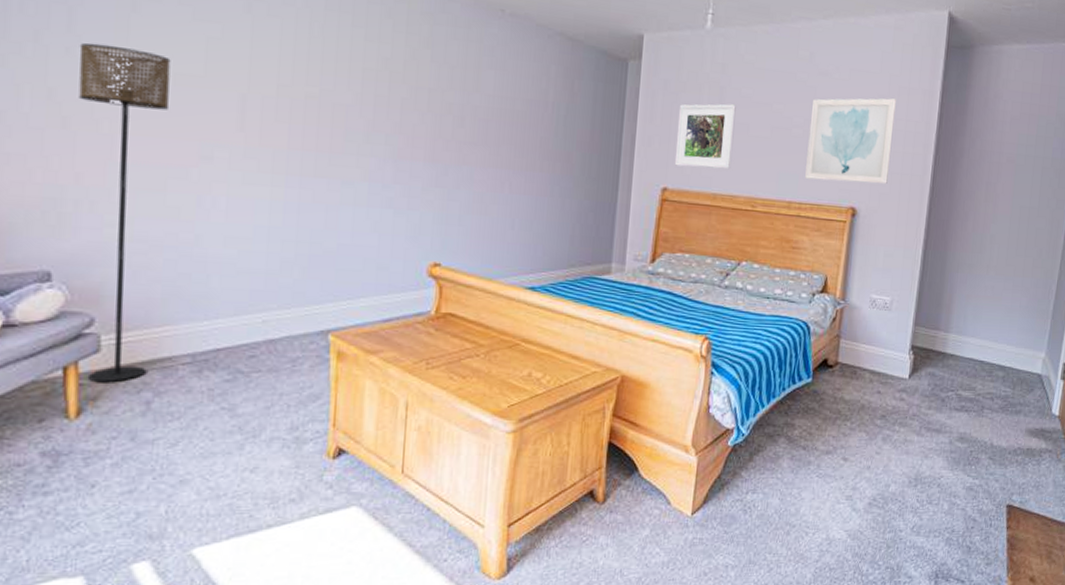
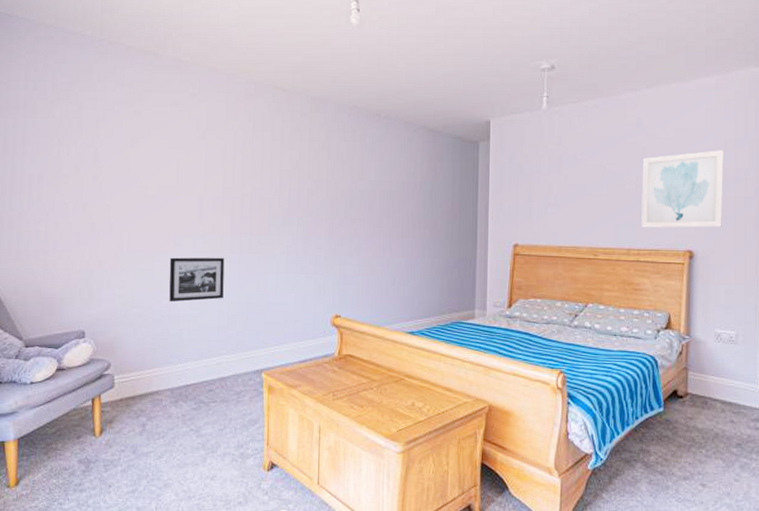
floor lamp: present [79,42,171,383] -> none [101,171,155,410]
picture frame: none [191,174,278,237] -> present [169,257,225,302]
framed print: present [674,104,736,170] -> none [523,169,573,226]

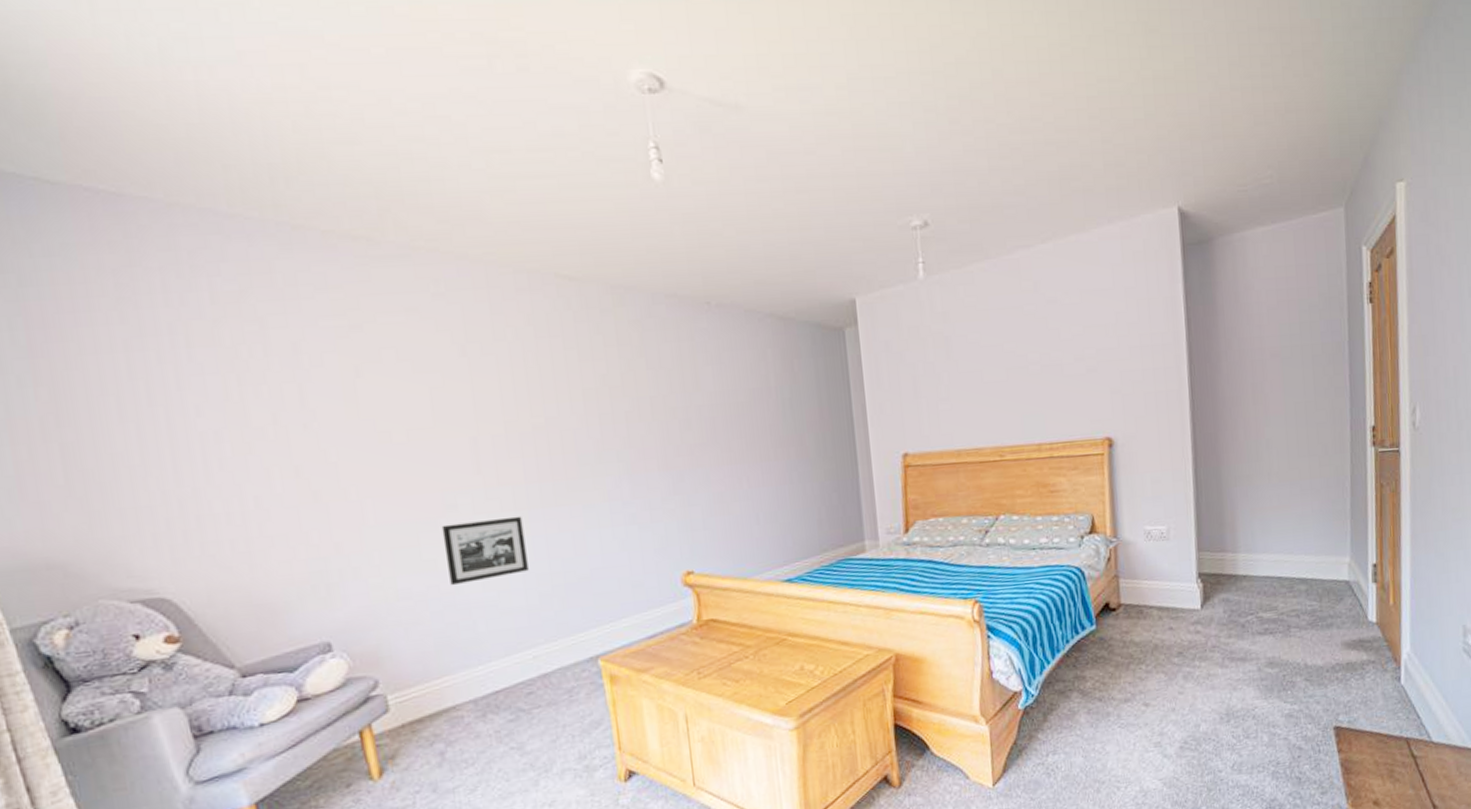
wall art: present [641,150,724,228] -> none [1045,313,1142,416]

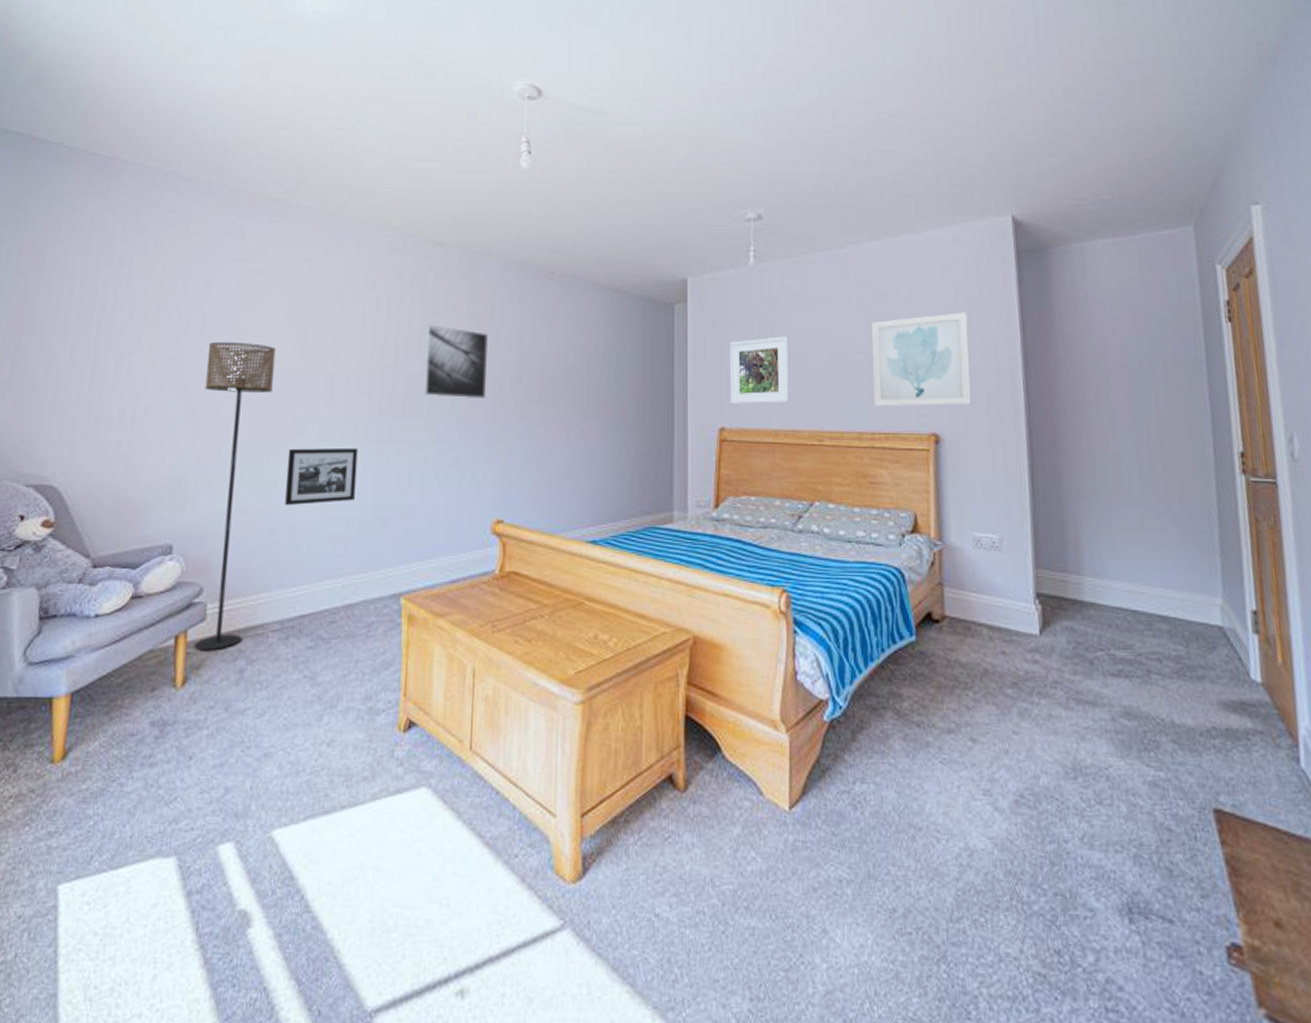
floor lamp: none [315,413,435,741] -> present [193,341,276,651]
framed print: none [573,372,655,453] -> present [423,324,488,400]
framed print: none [906,353,971,429] -> present [729,336,791,404]
wall art: none [1045,313,1142,416] -> present [871,312,972,407]

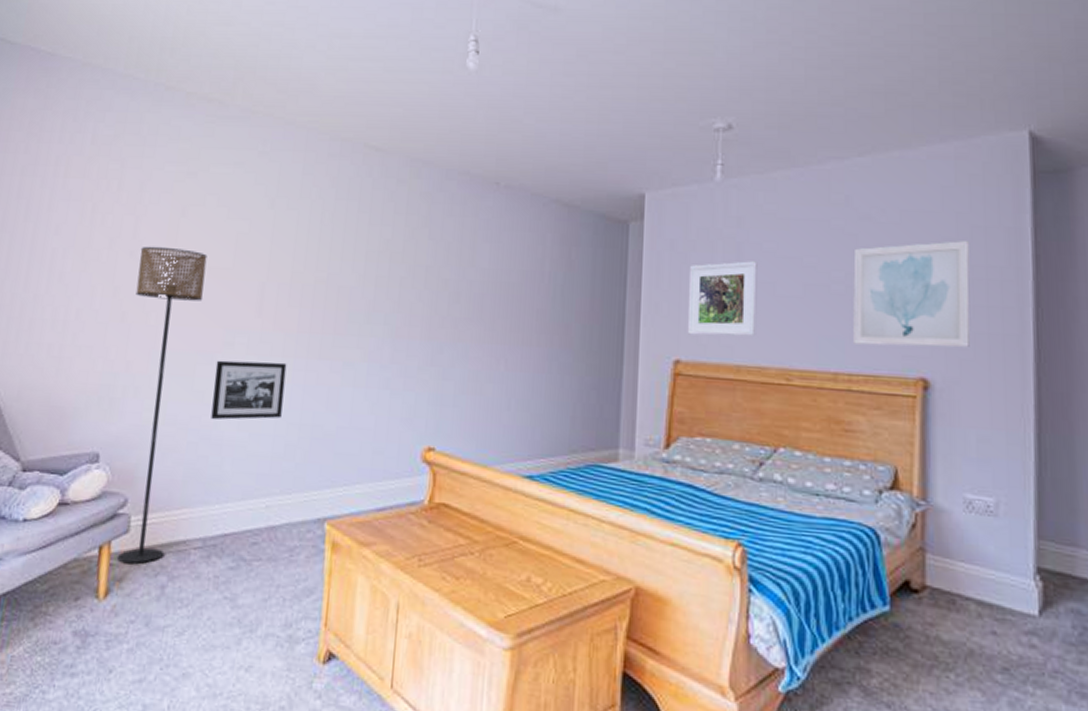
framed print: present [423,324,488,400] -> none [355,234,426,317]

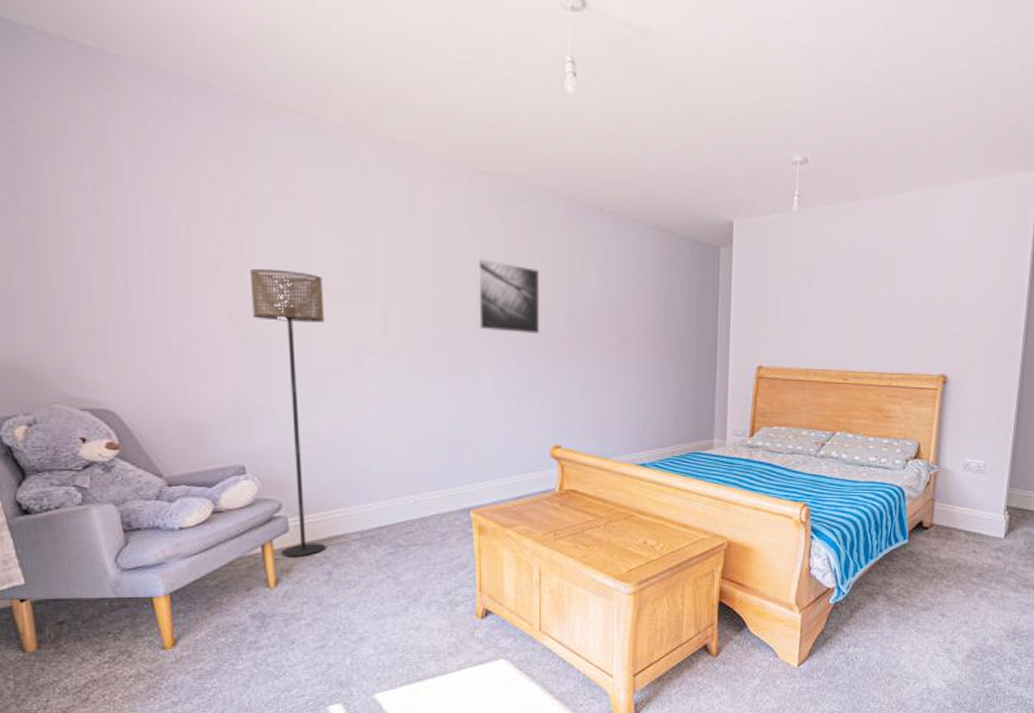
picture frame: present [211,360,287,420] -> none [348,377,419,432]
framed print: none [355,234,426,317] -> present [476,257,540,334]
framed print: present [687,261,758,337] -> none [768,282,825,345]
wall art: present [853,241,970,348] -> none [895,265,985,351]

